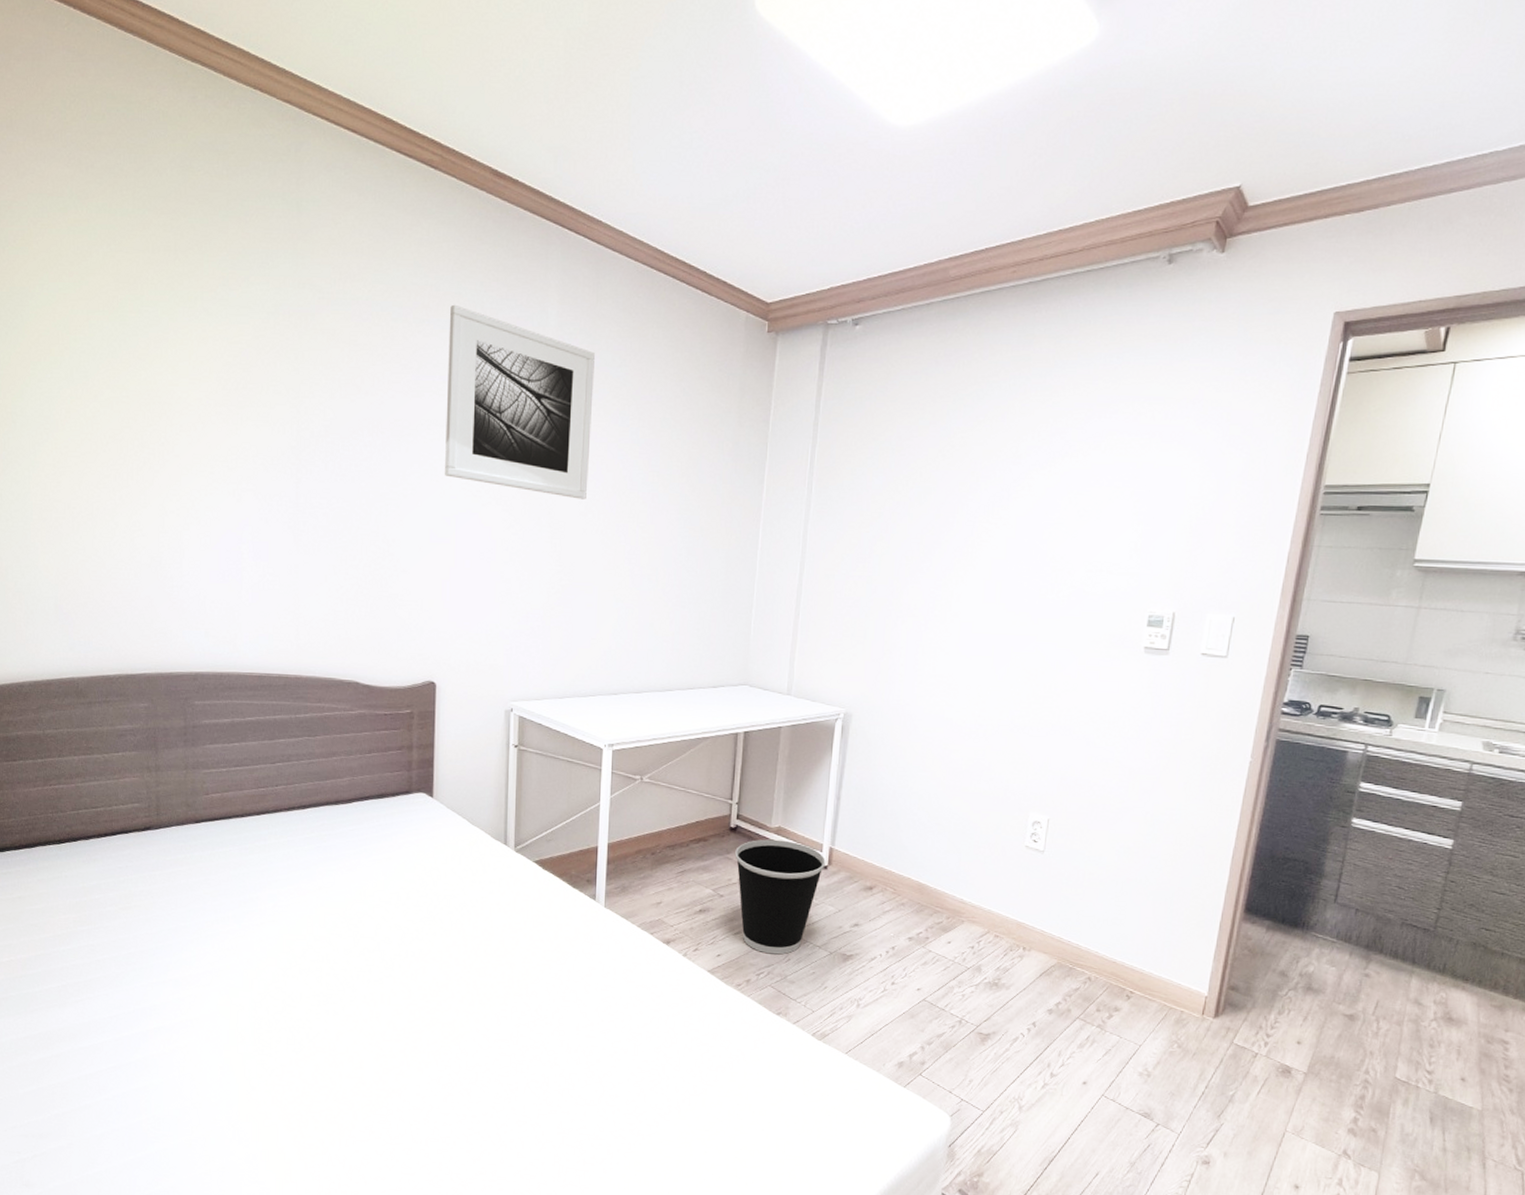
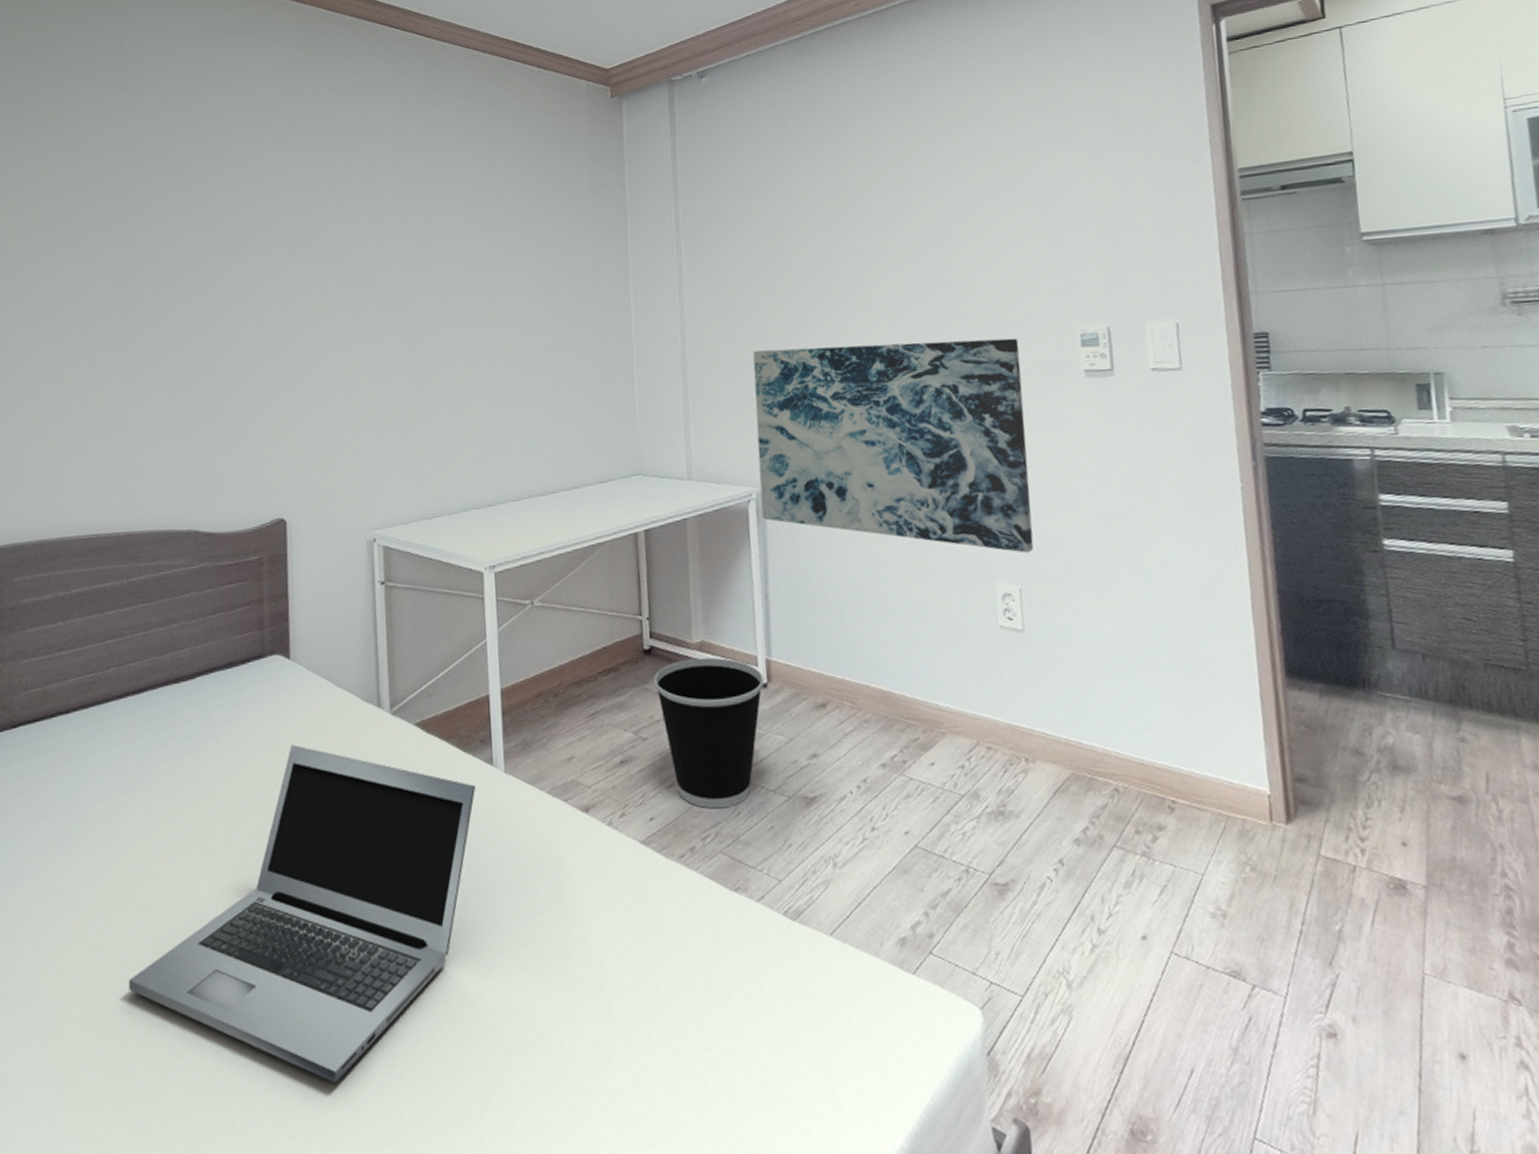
laptop: none [291,865,580,1110] -> present [129,745,476,1083]
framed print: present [445,304,596,500] -> none [280,114,439,294]
wall art: none [845,592,1094,792] -> present [752,338,1034,553]

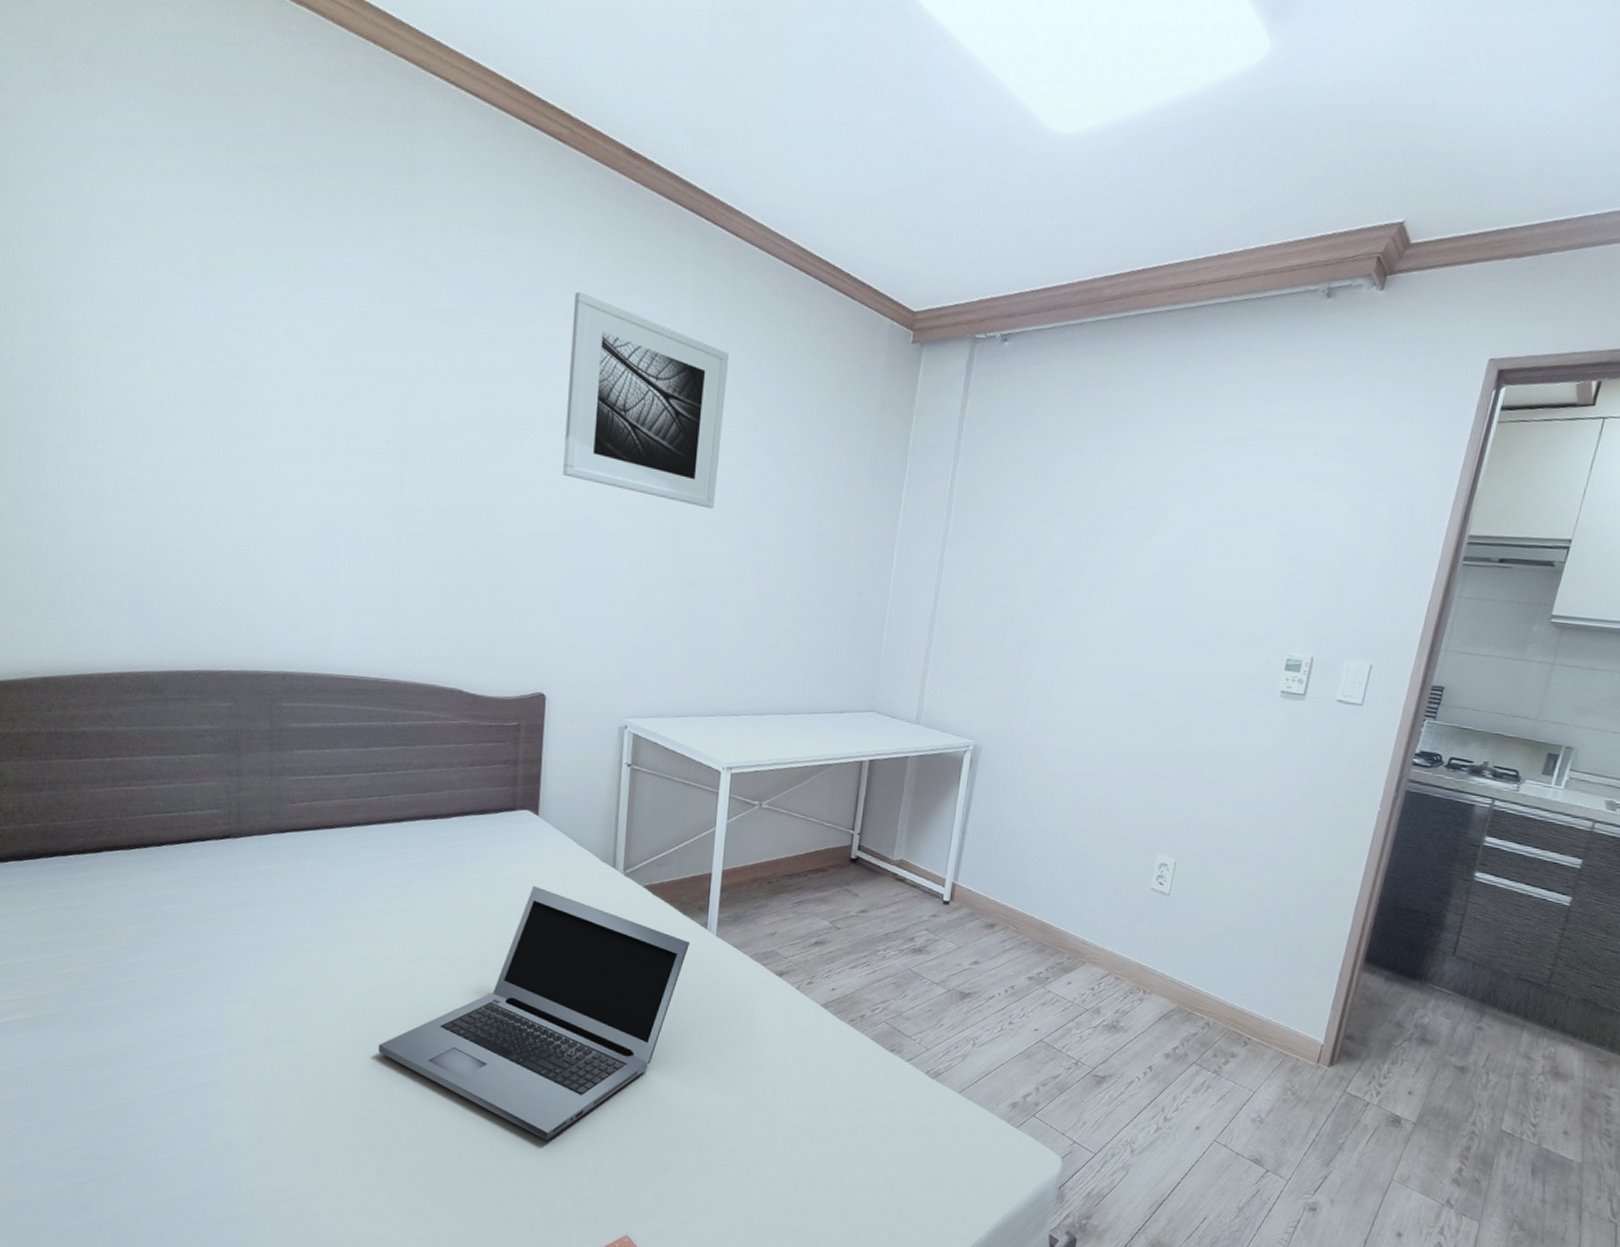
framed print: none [280,114,439,294] -> present [563,291,730,509]
wastebasket: present [653,657,765,809] -> none [854,871,948,991]
wall art: present [752,338,1034,553] -> none [974,620,1232,834]

